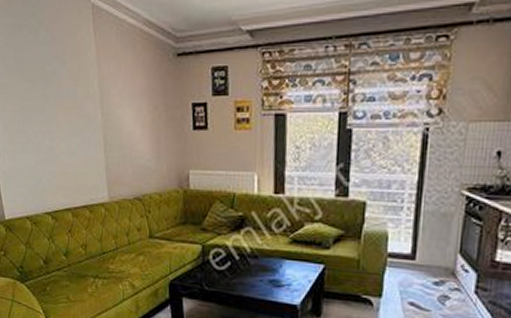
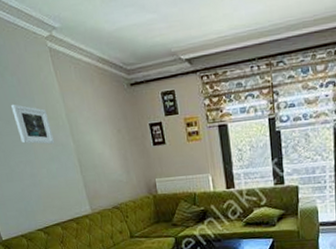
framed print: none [40,65,81,115] -> present [11,104,55,145]

